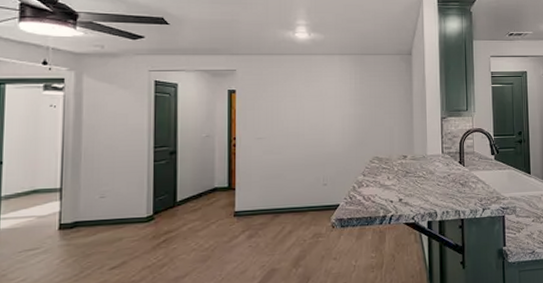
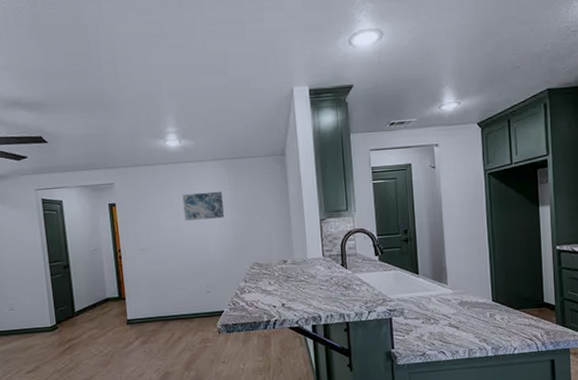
wall art: none [307,84,347,112] -> present [182,191,224,221]

